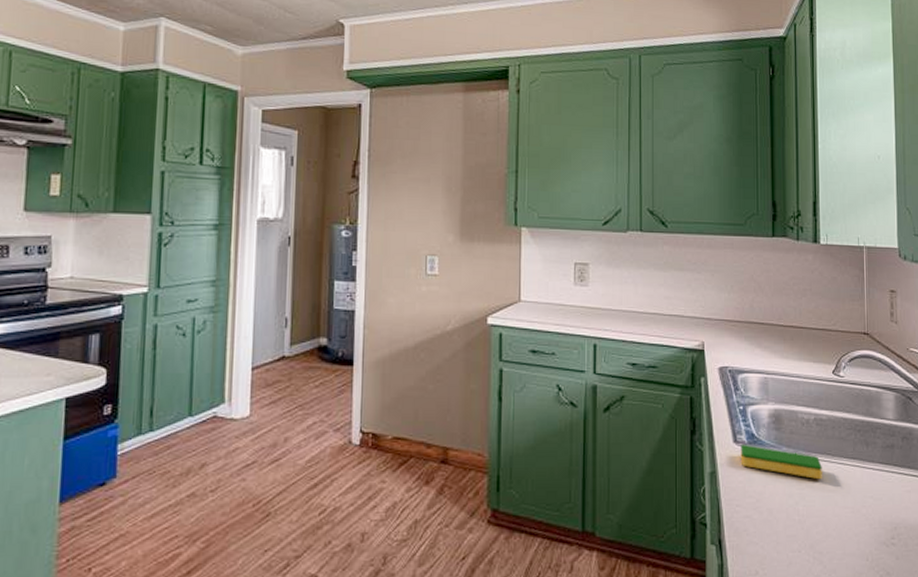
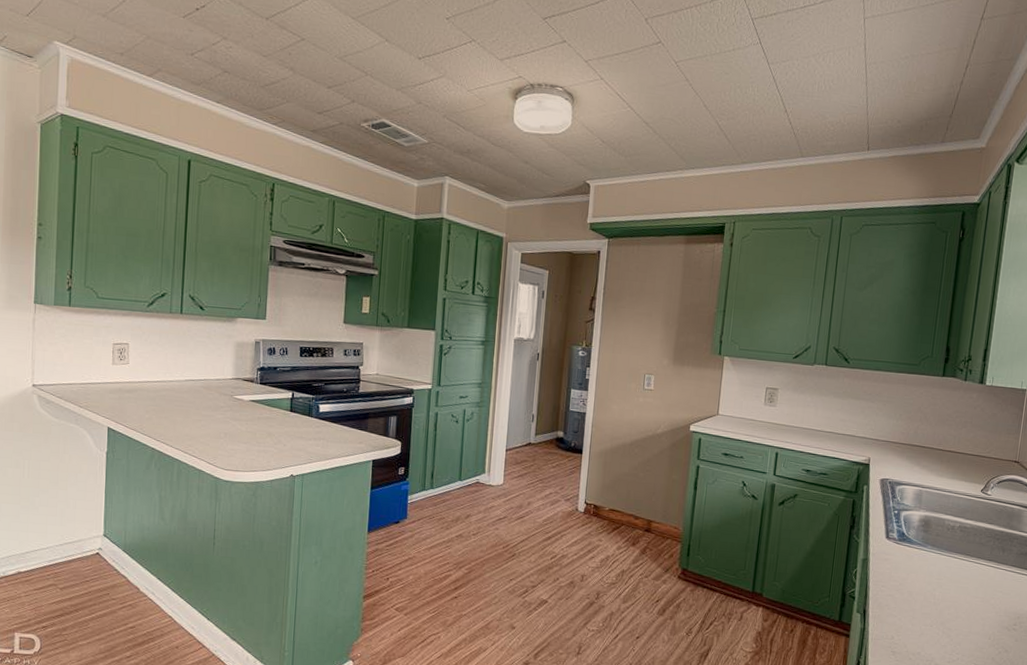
dish sponge: present [740,443,822,480] -> none [890,540,961,574]

